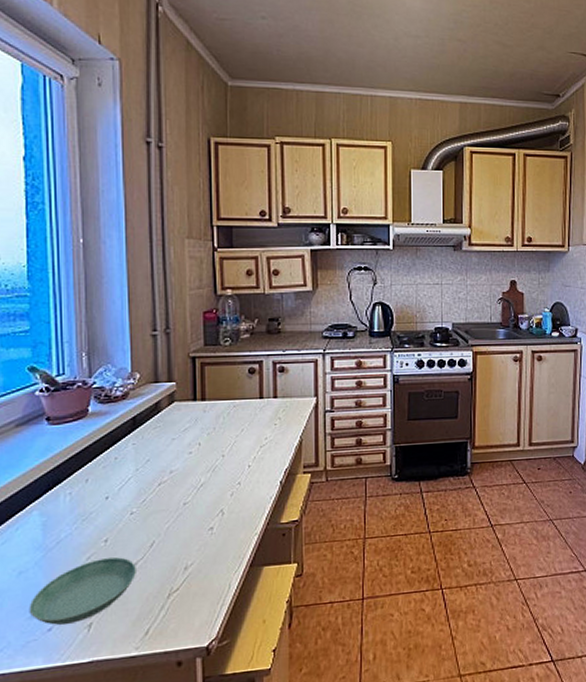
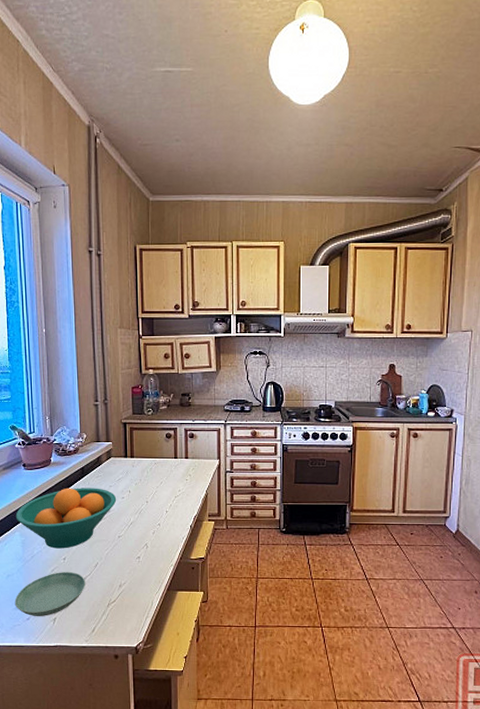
fruit bowl: none [33,442,182,528] -> present [15,487,117,549]

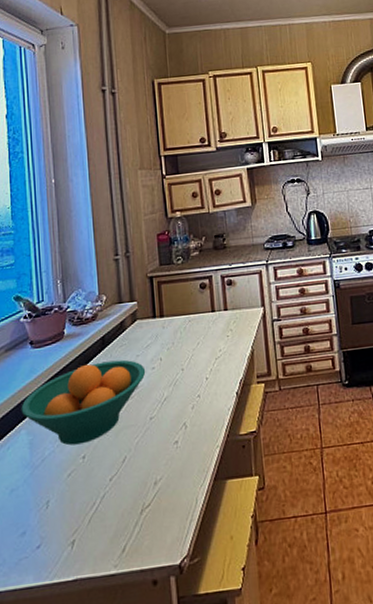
saucer: present [14,572,85,616] -> none [20,473,111,543]

